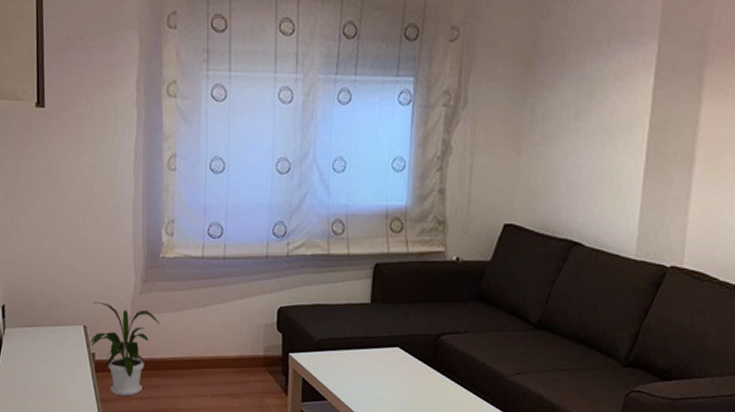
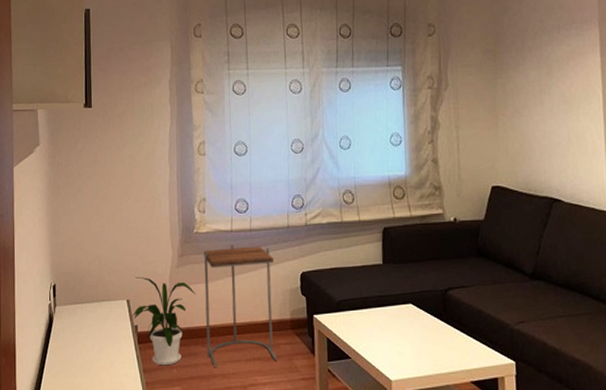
side table: none [169,272,249,401] -> present [203,244,278,367]

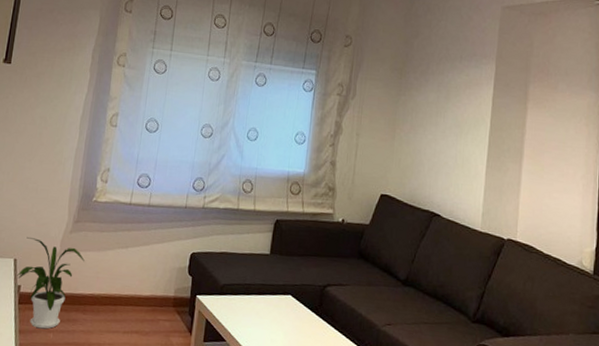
side table: present [203,244,278,367] -> none [86,217,168,336]

